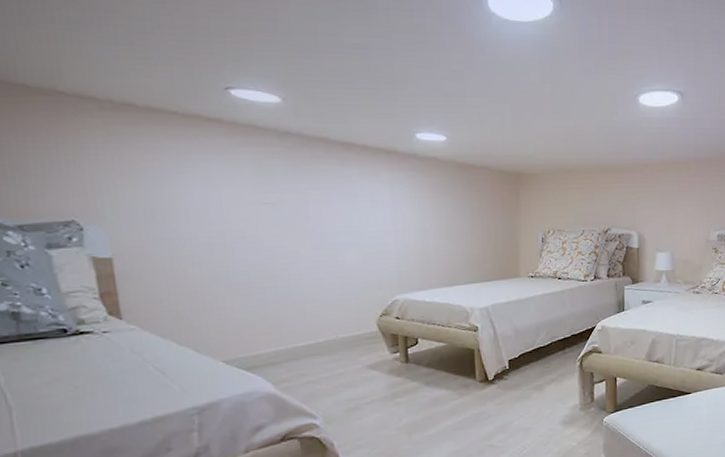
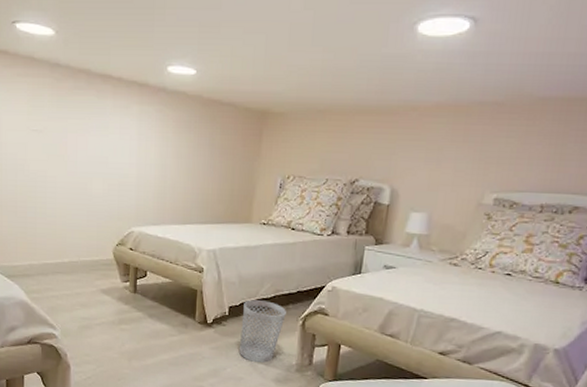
wastebasket: none [523,348,564,410] -> present [239,300,286,363]

